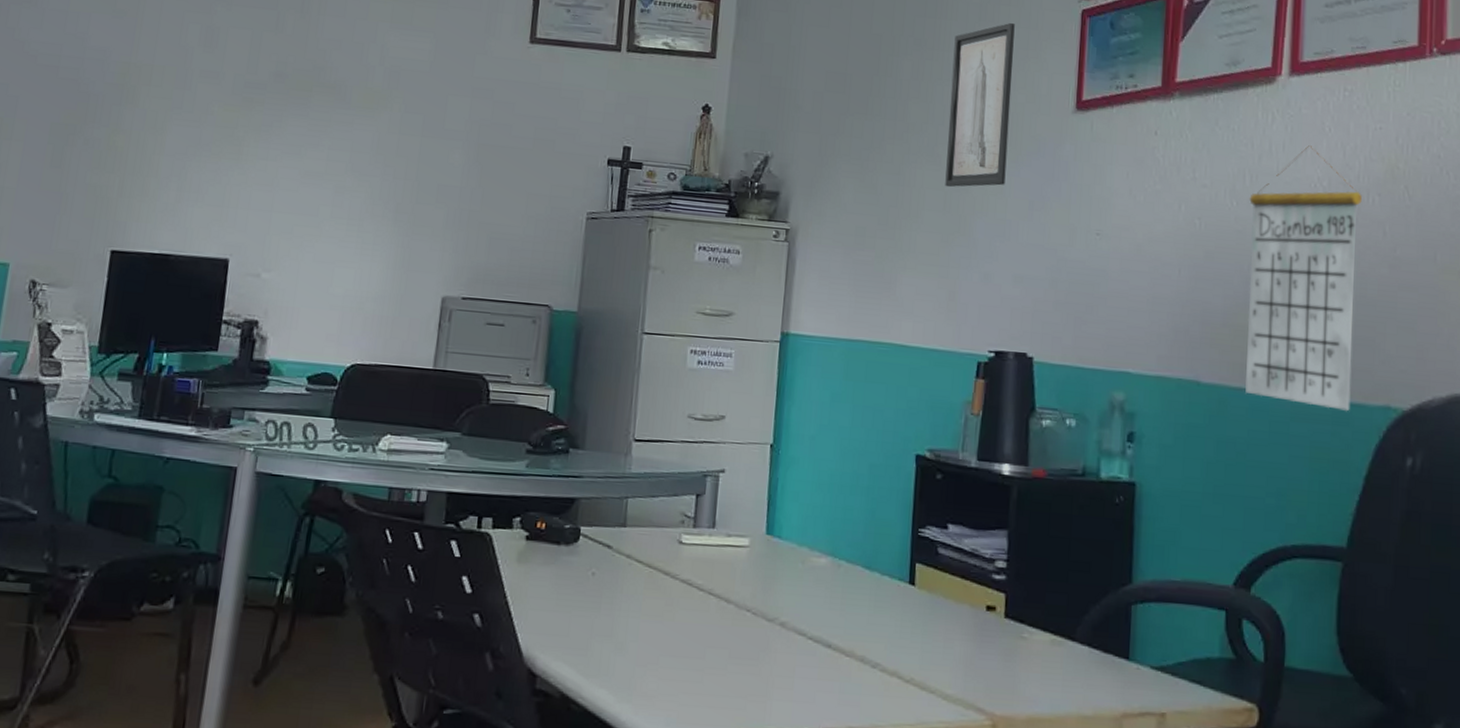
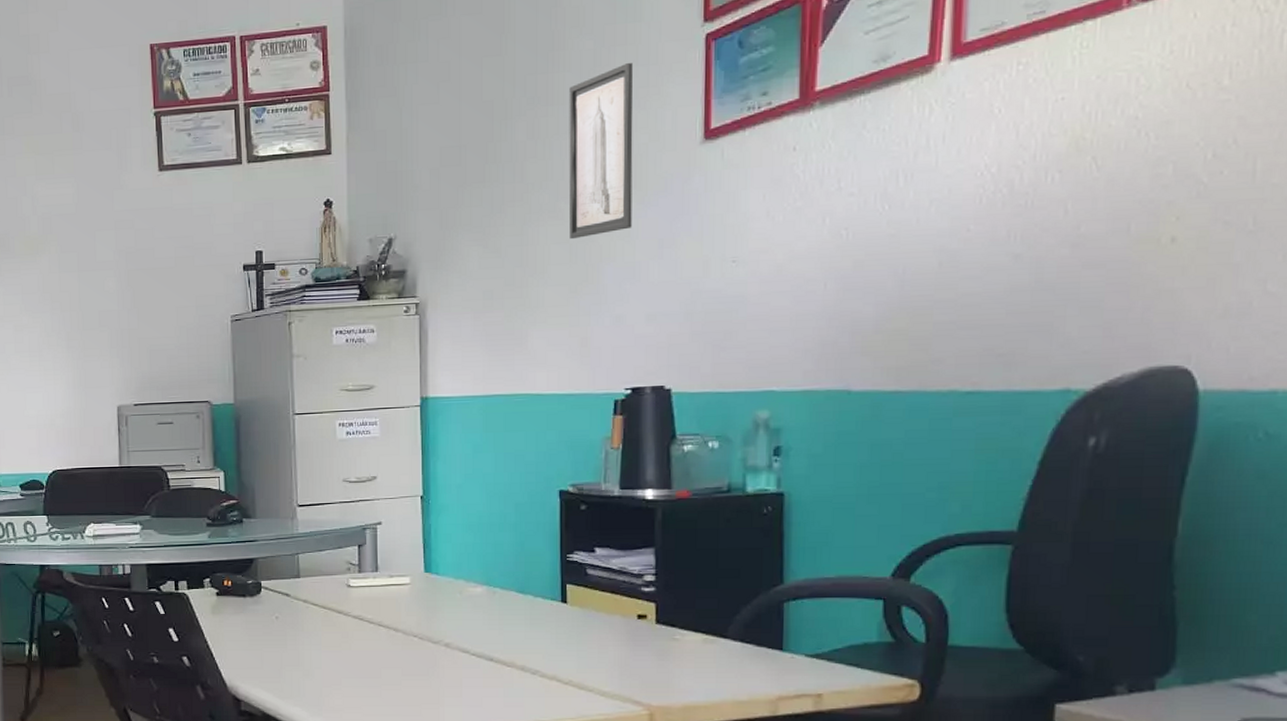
calendar: present [1245,145,1362,412] -> none [902,132,1039,400]

